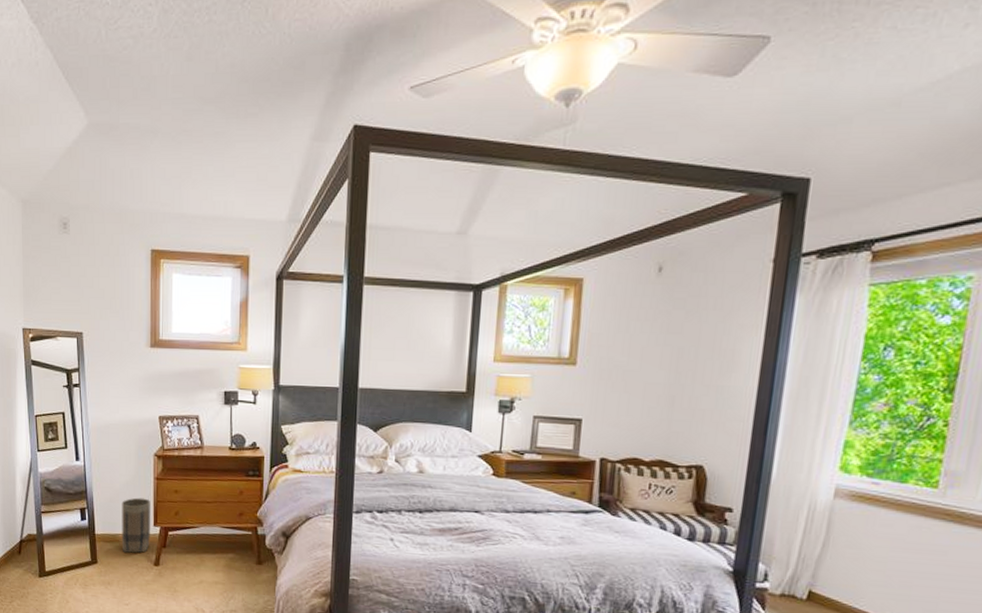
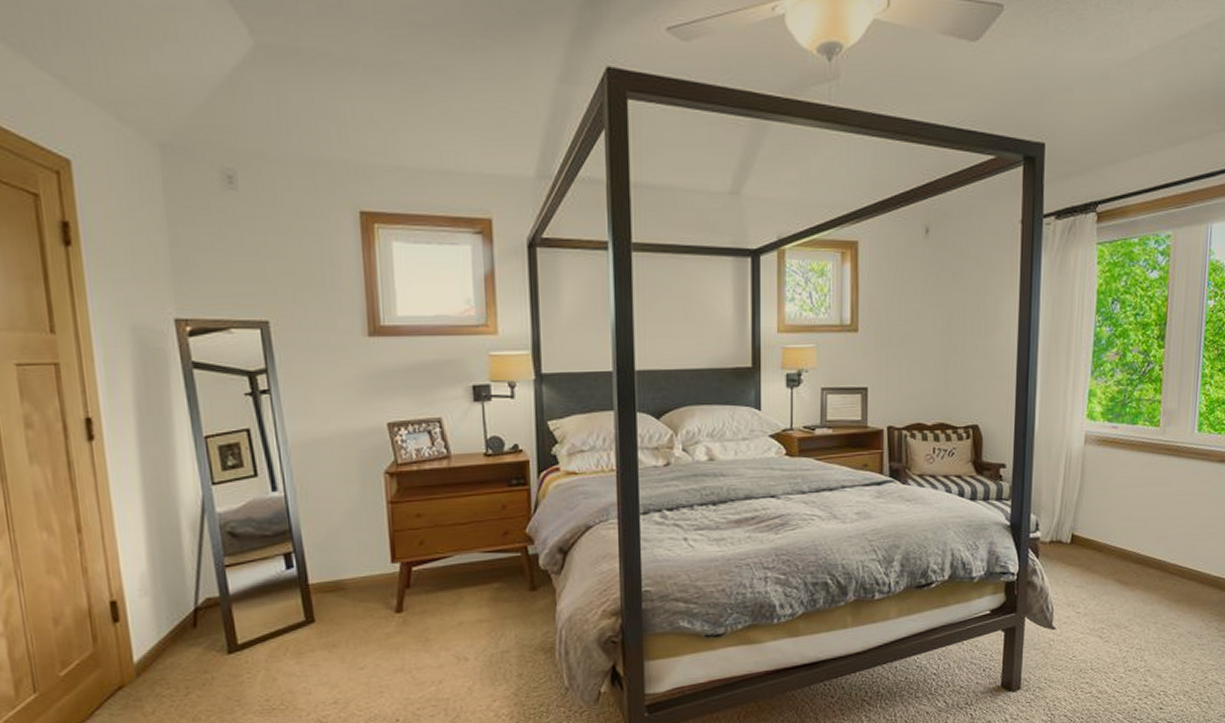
basket: present [121,497,150,553] -> none [343,529,388,602]

